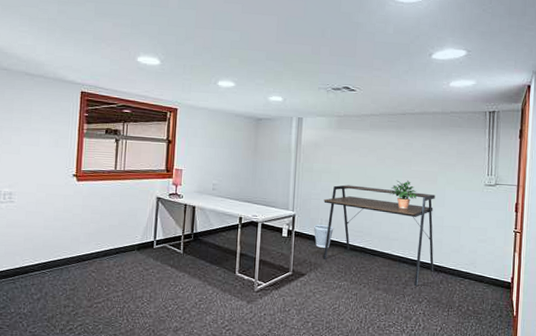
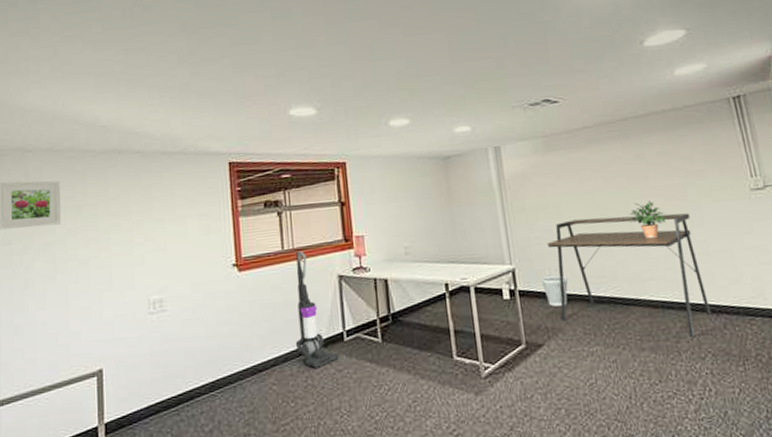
vacuum cleaner: none [114,173,147,265] -> present [295,251,339,368]

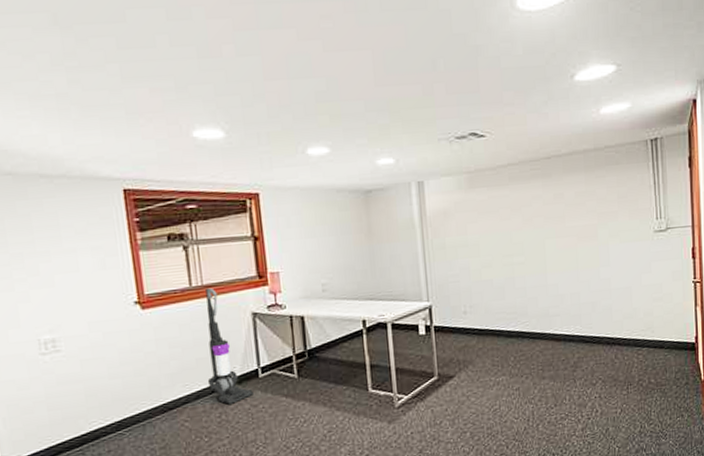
wastebasket: present [540,275,568,307] -> none [455,311,482,341]
desk: present [547,213,712,338] -> none [464,253,606,367]
potted plant: present [629,201,666,239] -> none [543,240,577,277]

